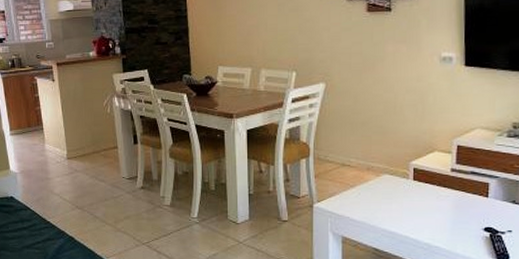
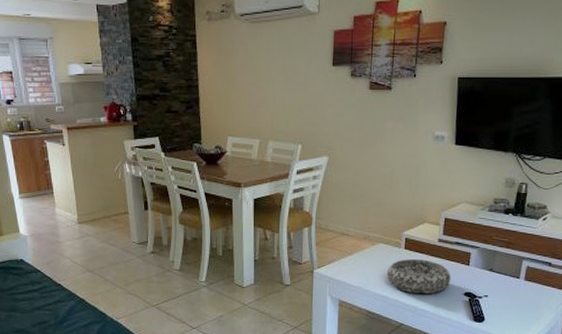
decorative bowl: none [394,191,468,230] -> present [386,259,451,294]

